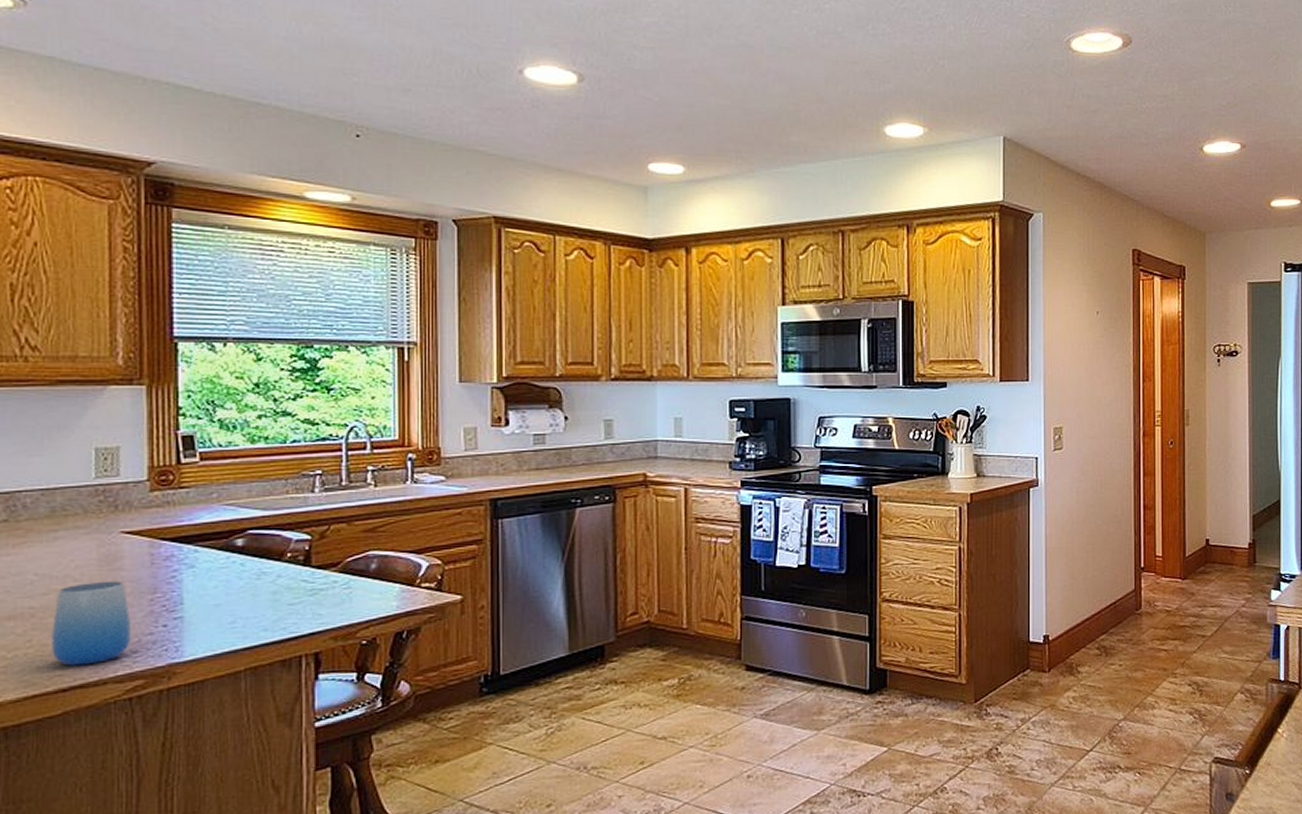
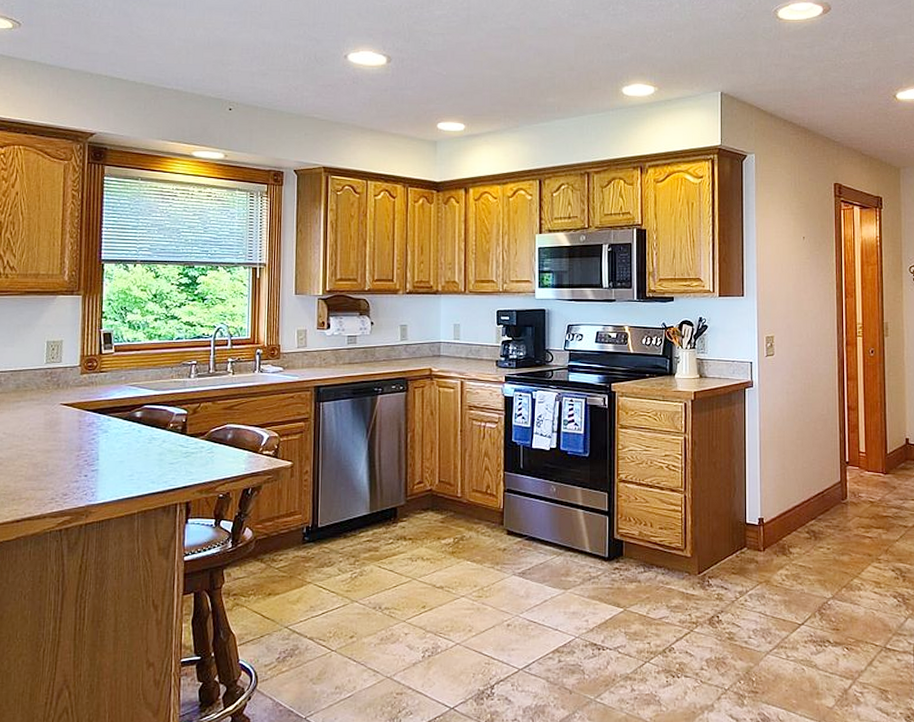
cup: present [50,582,132,666] -> none [11,441,64,503]

